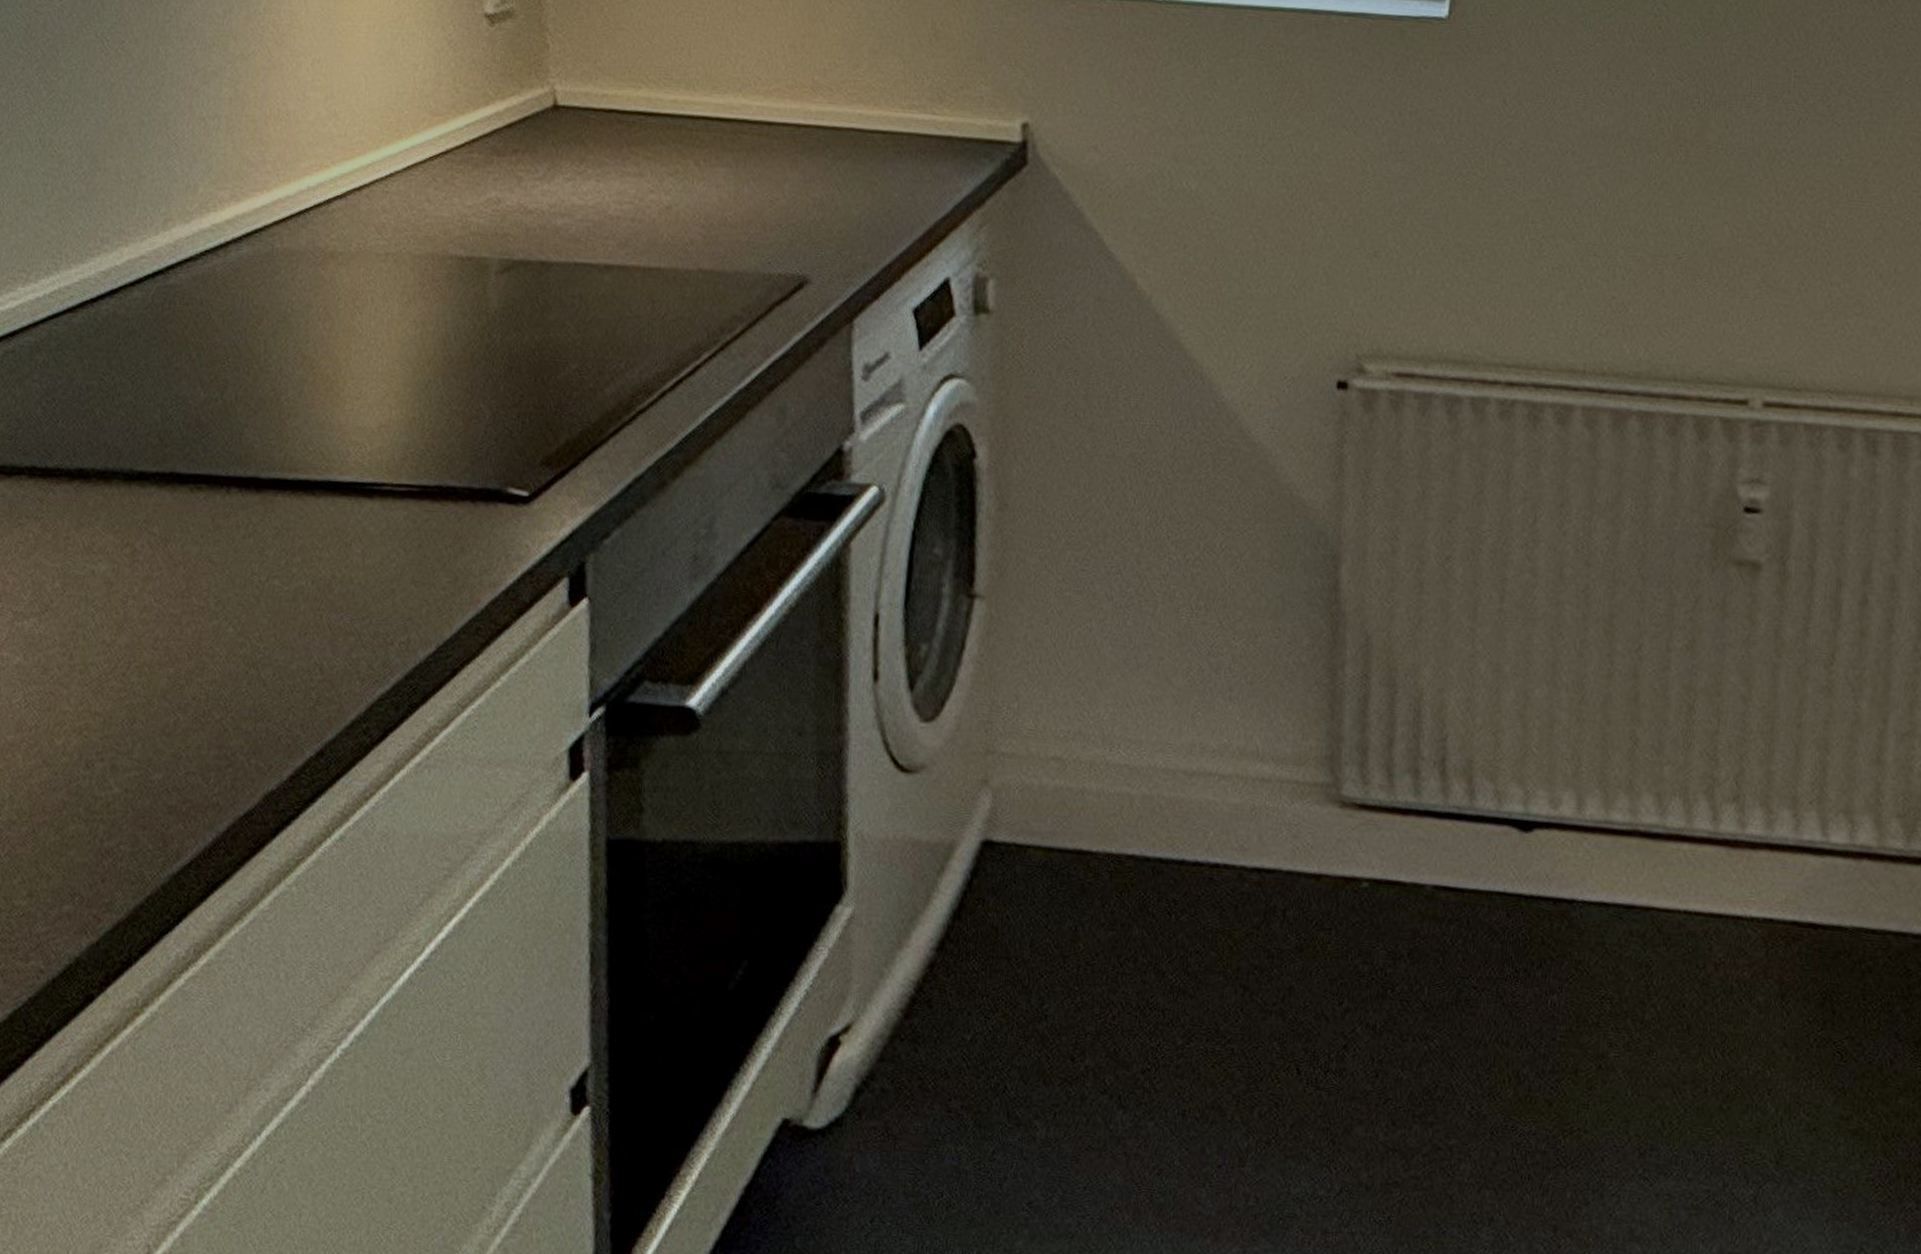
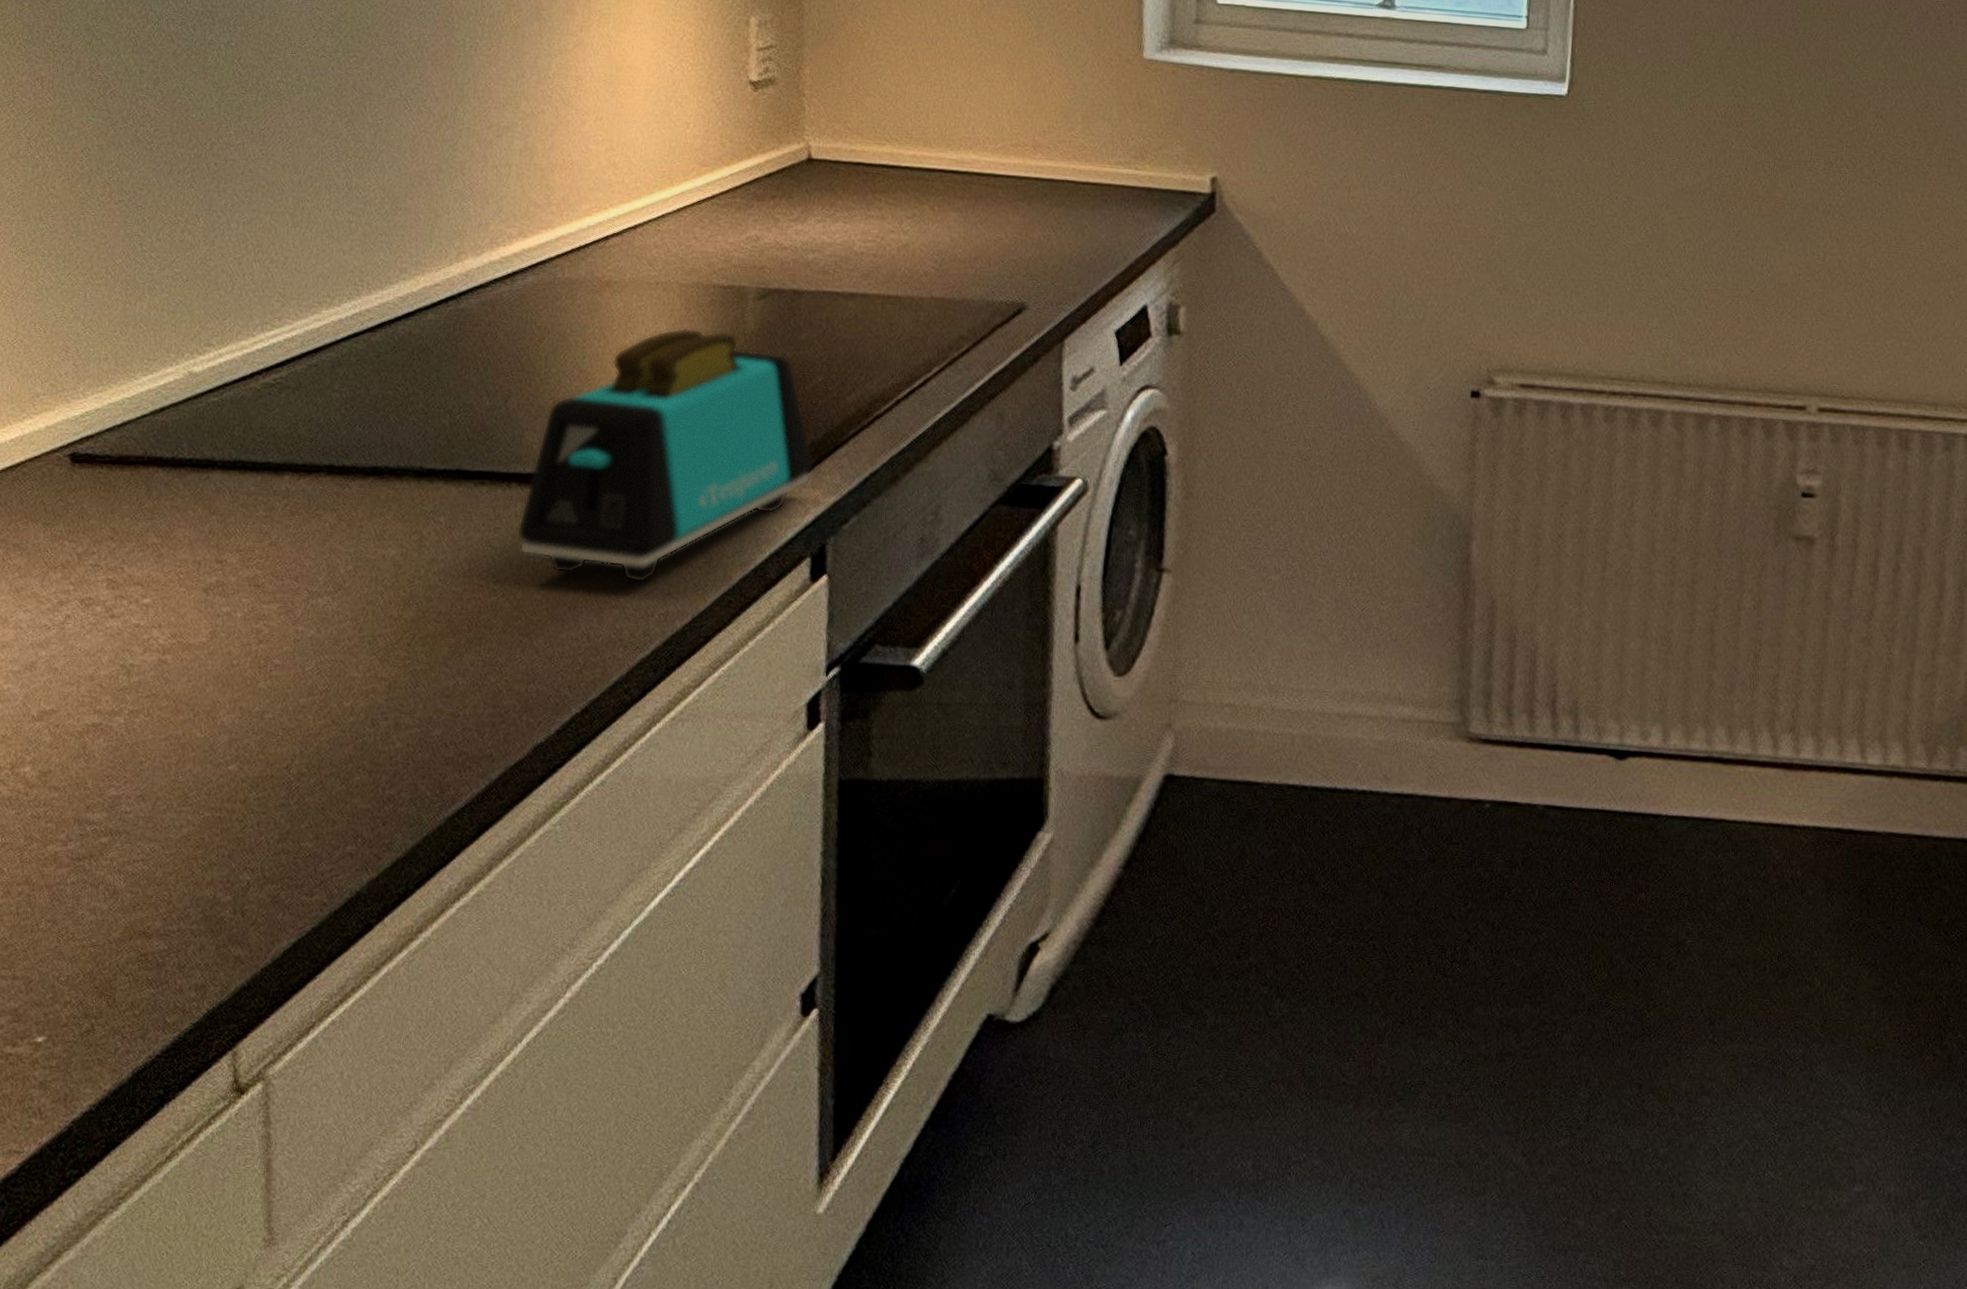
toaster: none [238,306,570,606] -> present [516,328,815,583]

